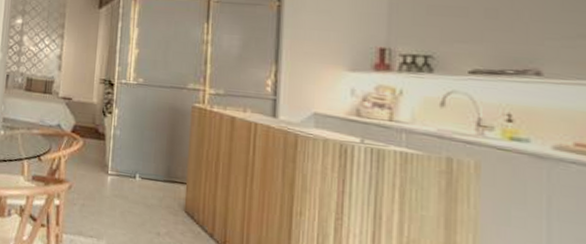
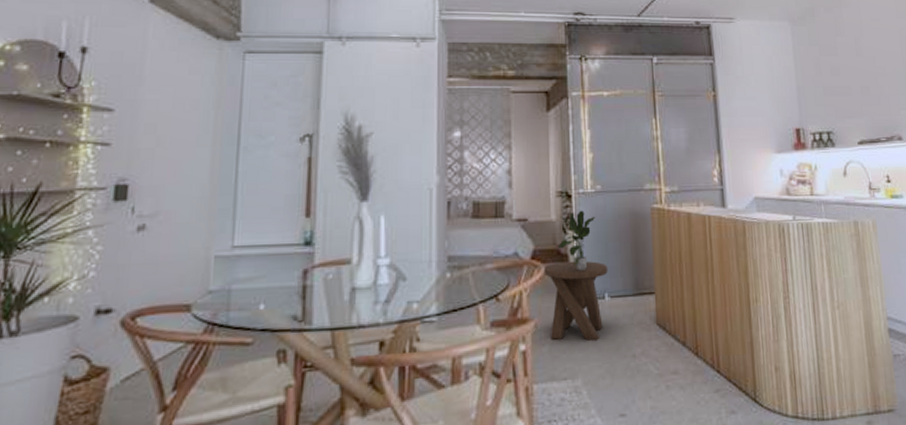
music stool: none [81,139,142,213] -> present [543,261,608,342]
potted plant: none [96,98,135,151] -> present [557,210,596,271]

